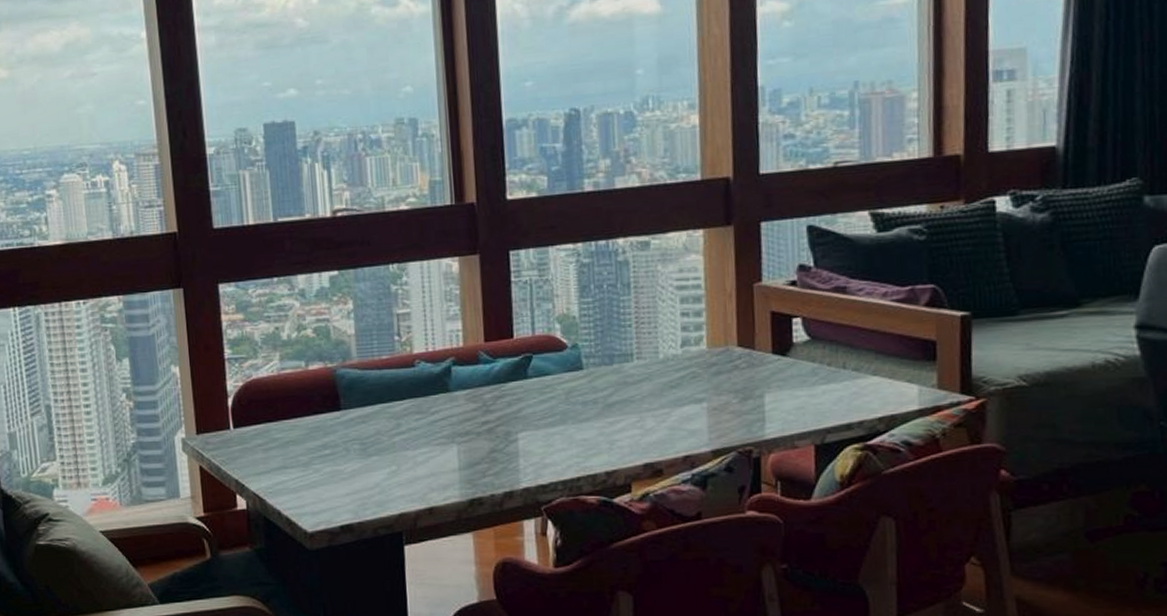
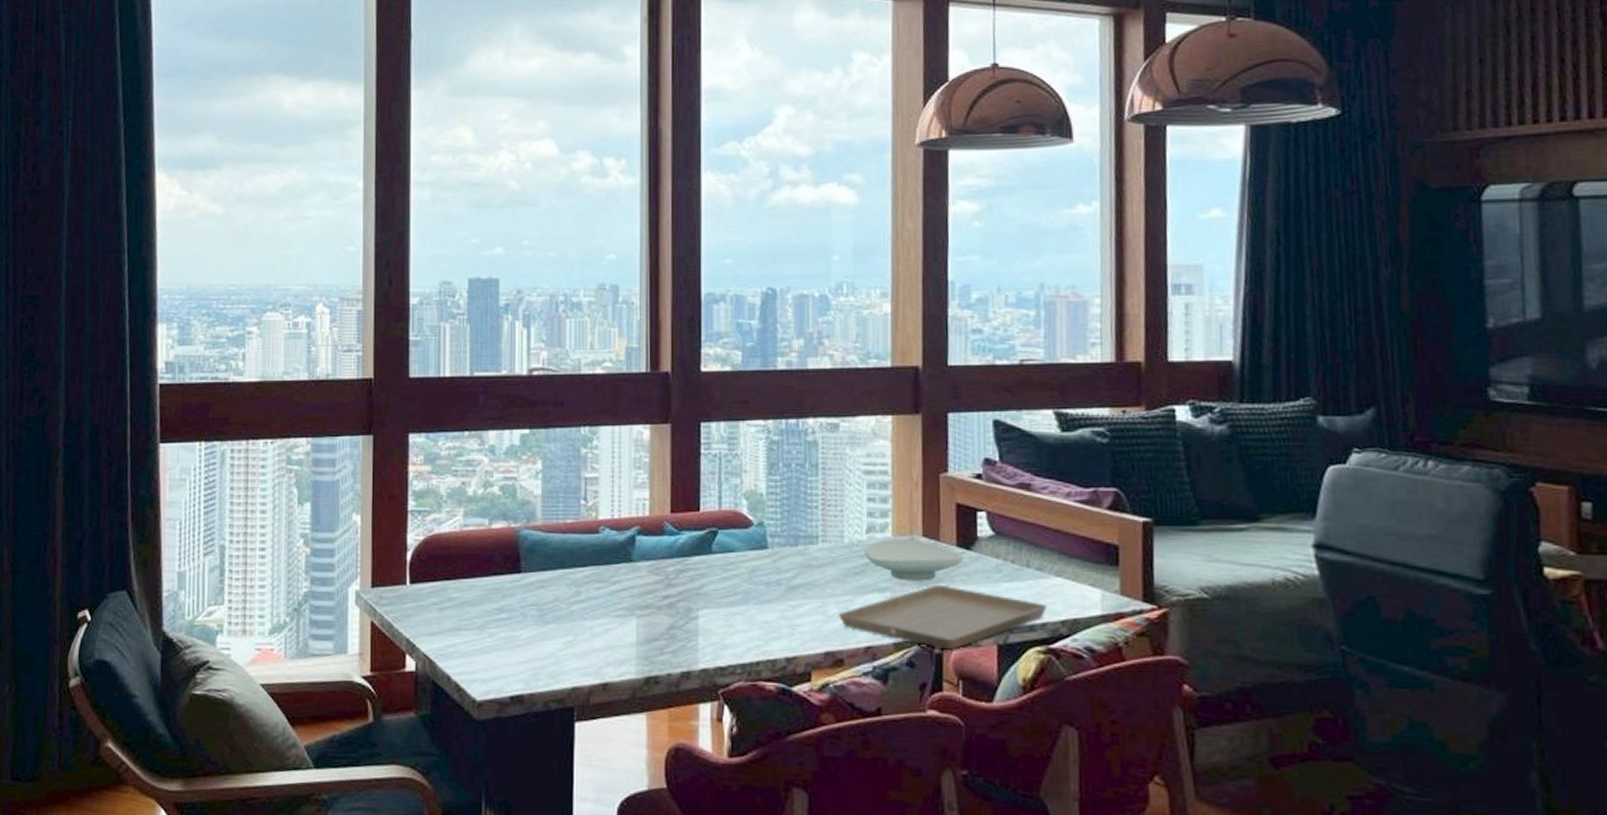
tray: none [656,391,864,454] -> present [839,584,1047,650]
decorative bowl: none [680,350,780,391] -> present [865,539,964,581]

